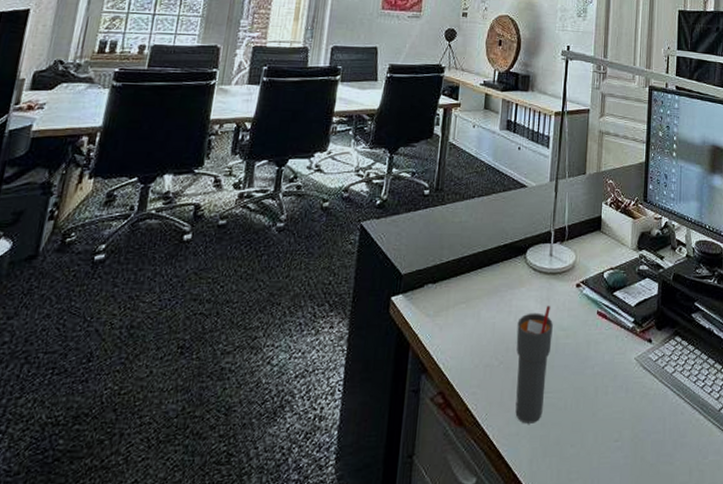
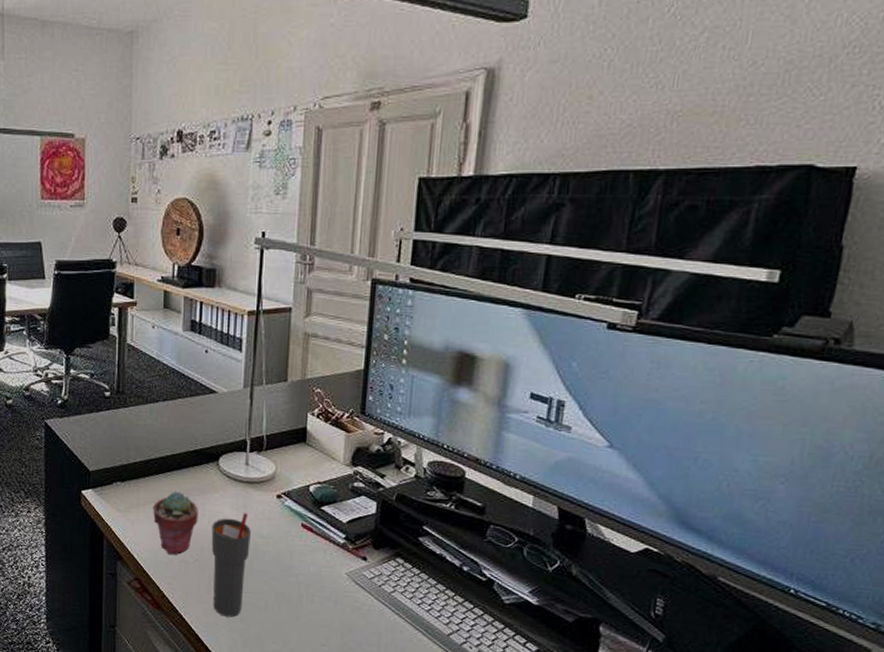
potted succulent: none [461,288,506,359] -> present [152,491,198,555]

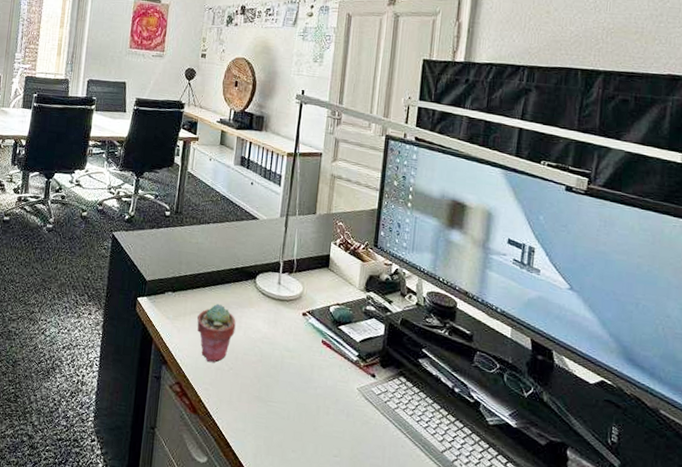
cup: present [211,513,251,617] -> none [242,327,279,425]

